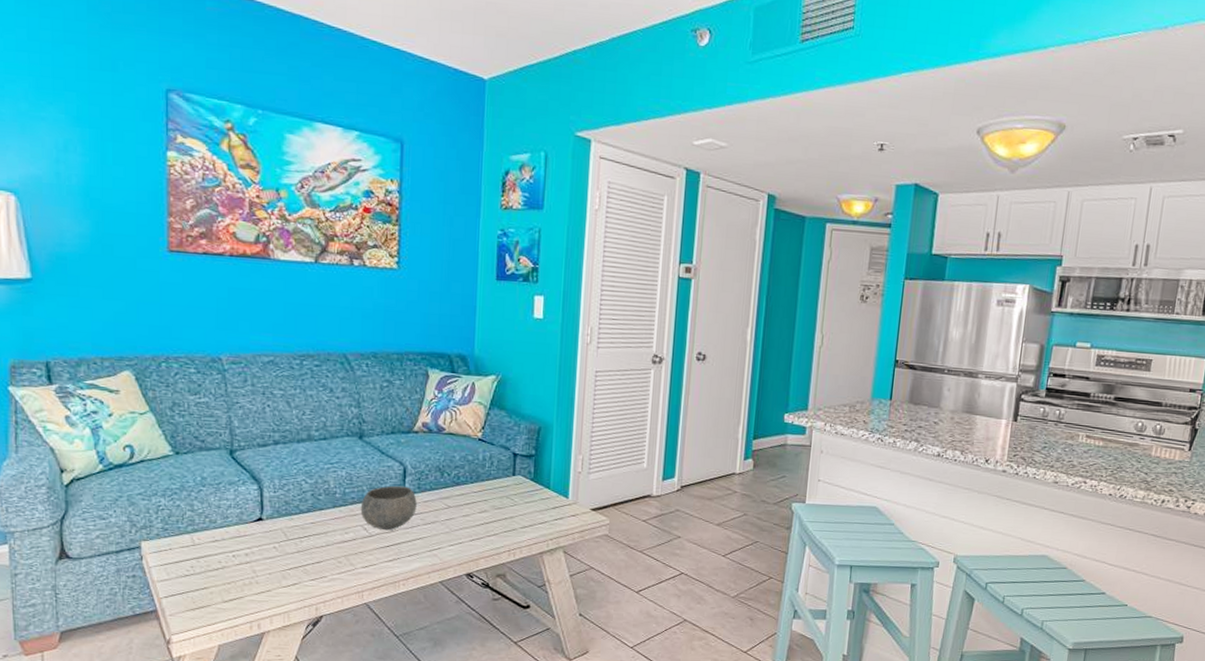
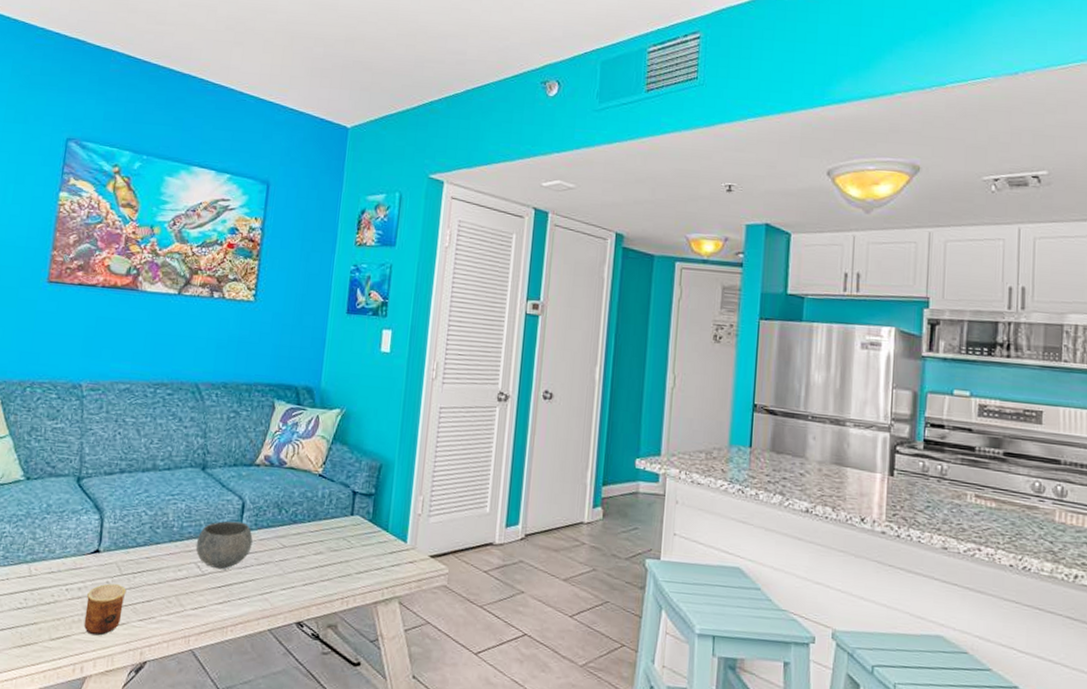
cup: none [255,548,295,596] -> present [83,583,127,636]

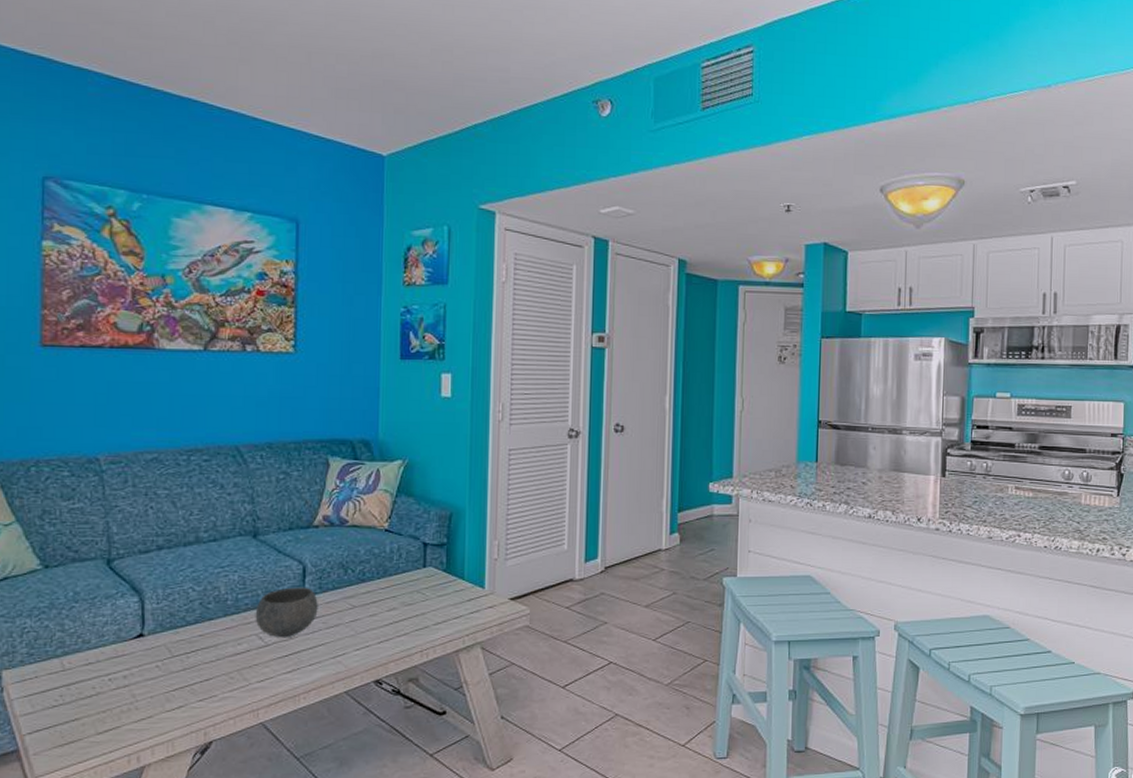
cup: present [83,583,127,636] -> none [134,667,180,723]

